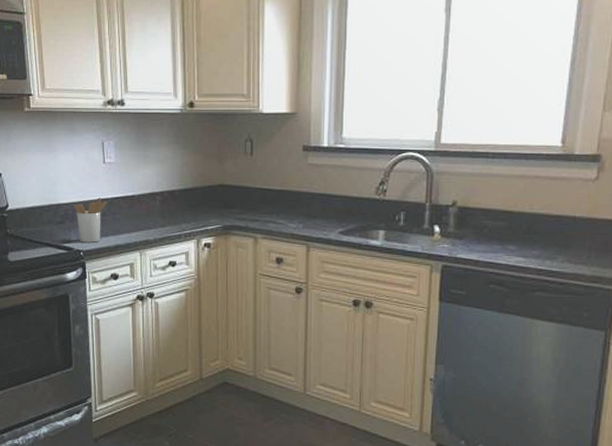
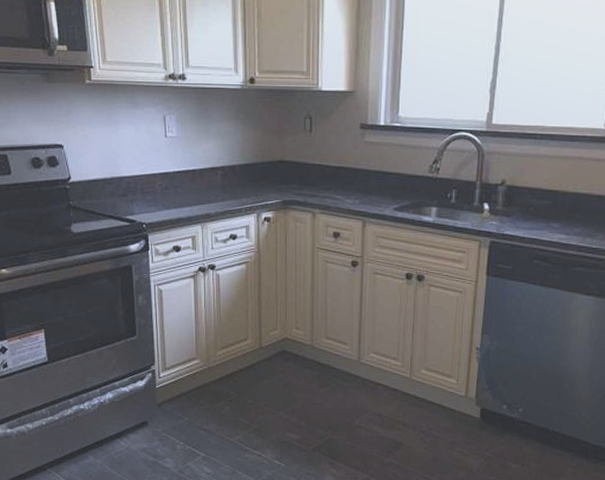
utensil holder: present [74,197,107,242] -> none [136,171,169,215]

